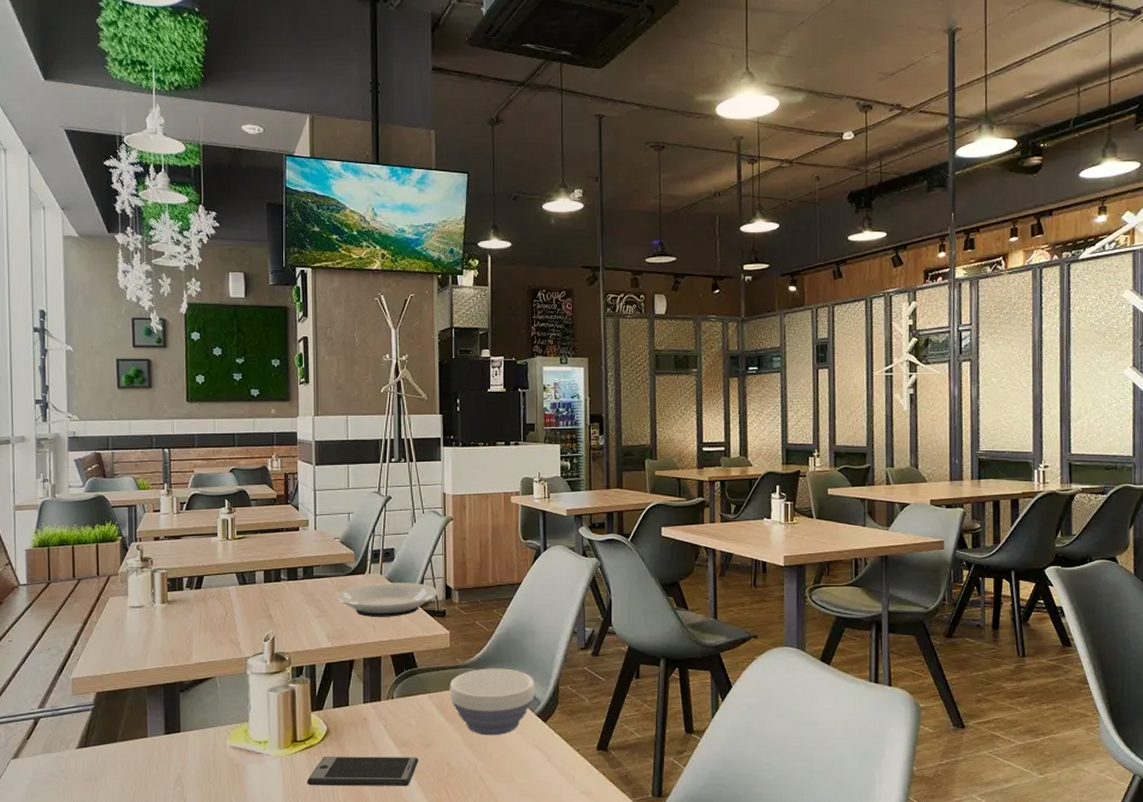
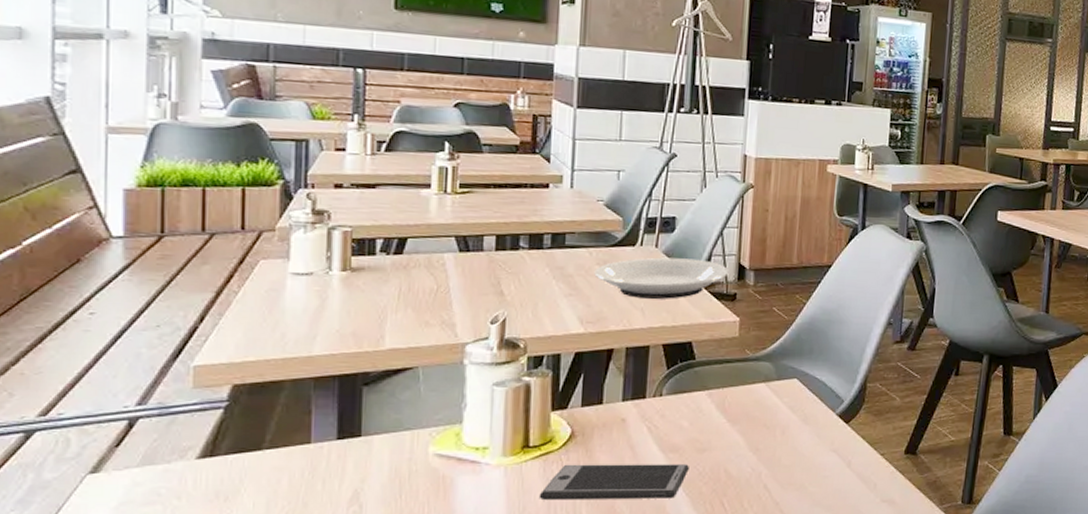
bowl: present [449,668,535,736] -> none [734,362,839,439]

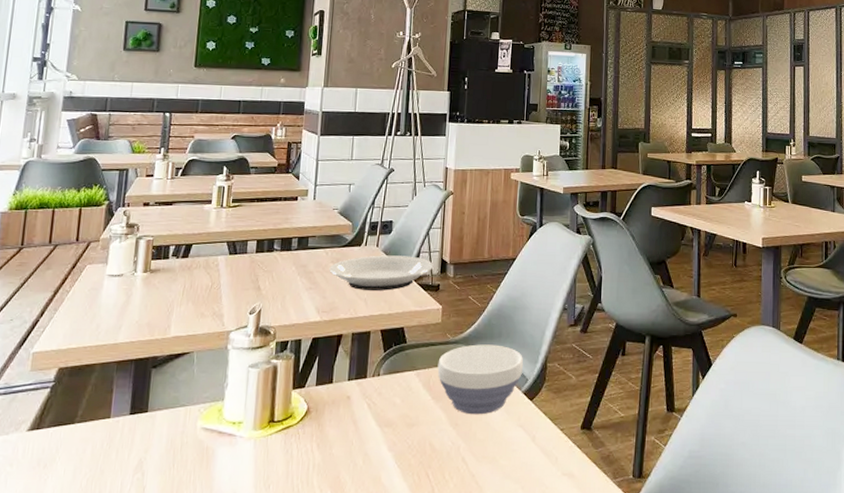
smartphone: present [539,464,689,501] -> none [280,437,401,471]
bowl: none [734,362,839,439] -> present [437,344,524,415]

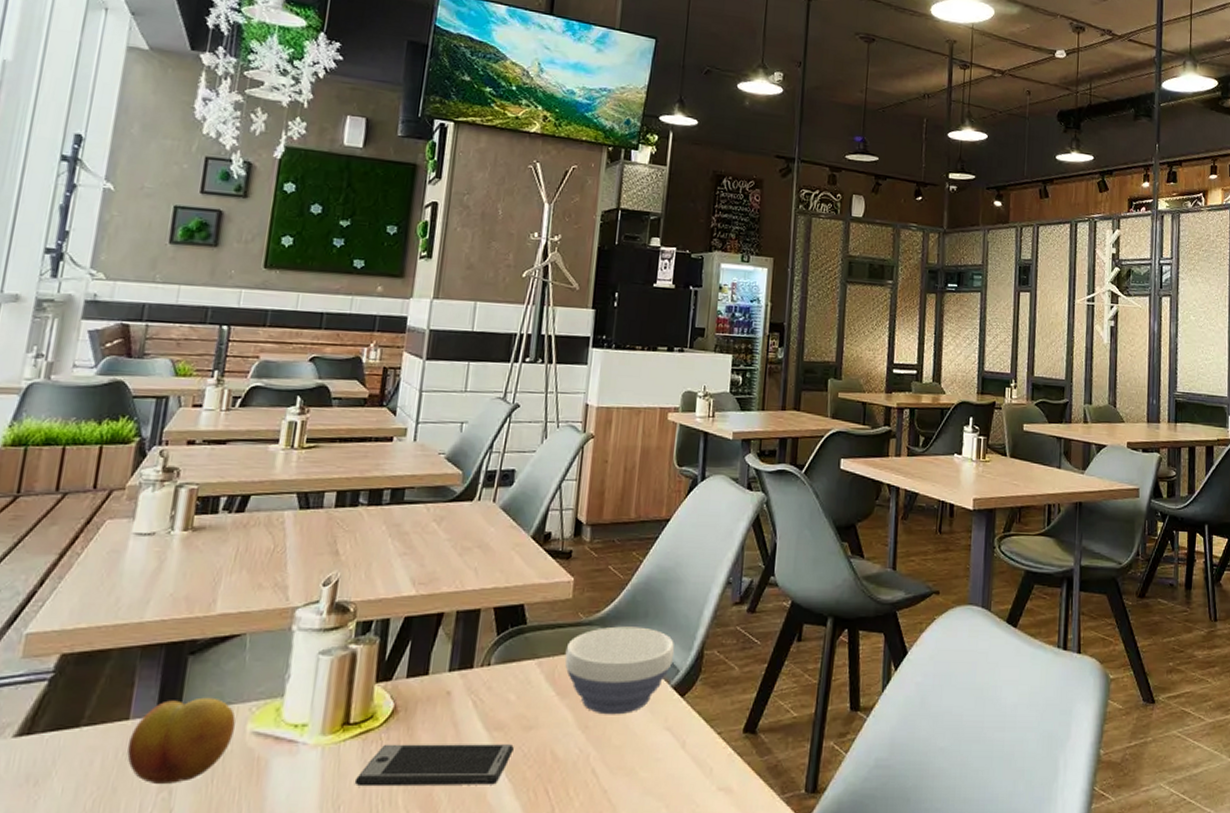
fruit: none [110,401,189,468] -> present [127,697,236,785]
smartphone: none [280,437,401,471] -> present [354,744,514,787]
plate: present [329,255,434,291] -> none [430,512,566,558]

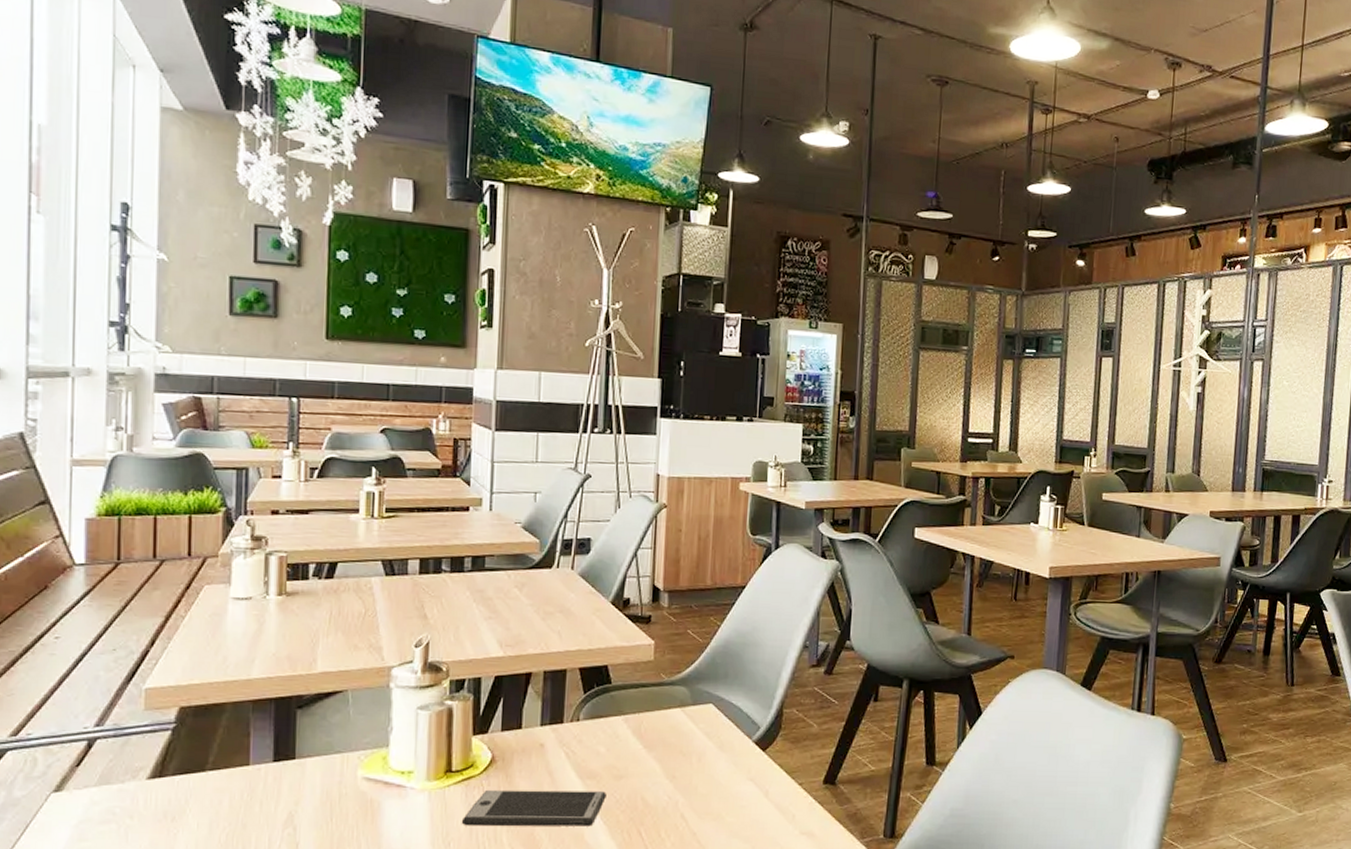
fruit: present [127,697,236,785] -> none [252,746,346,822]
bowl: present [565,626,675,715] -> none [650,686,755,767]

